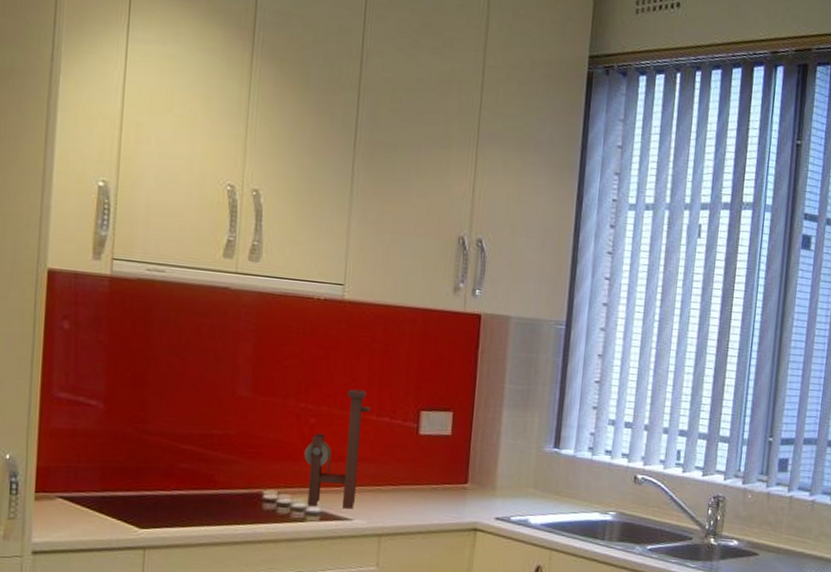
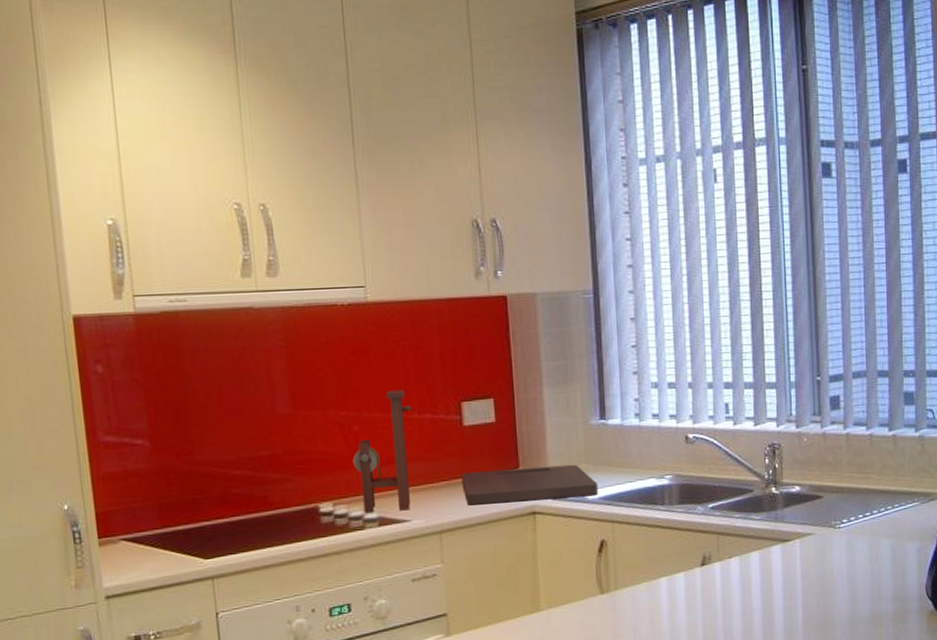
cutting board: none [408,481,543,521] -> present [461,464,599,506]

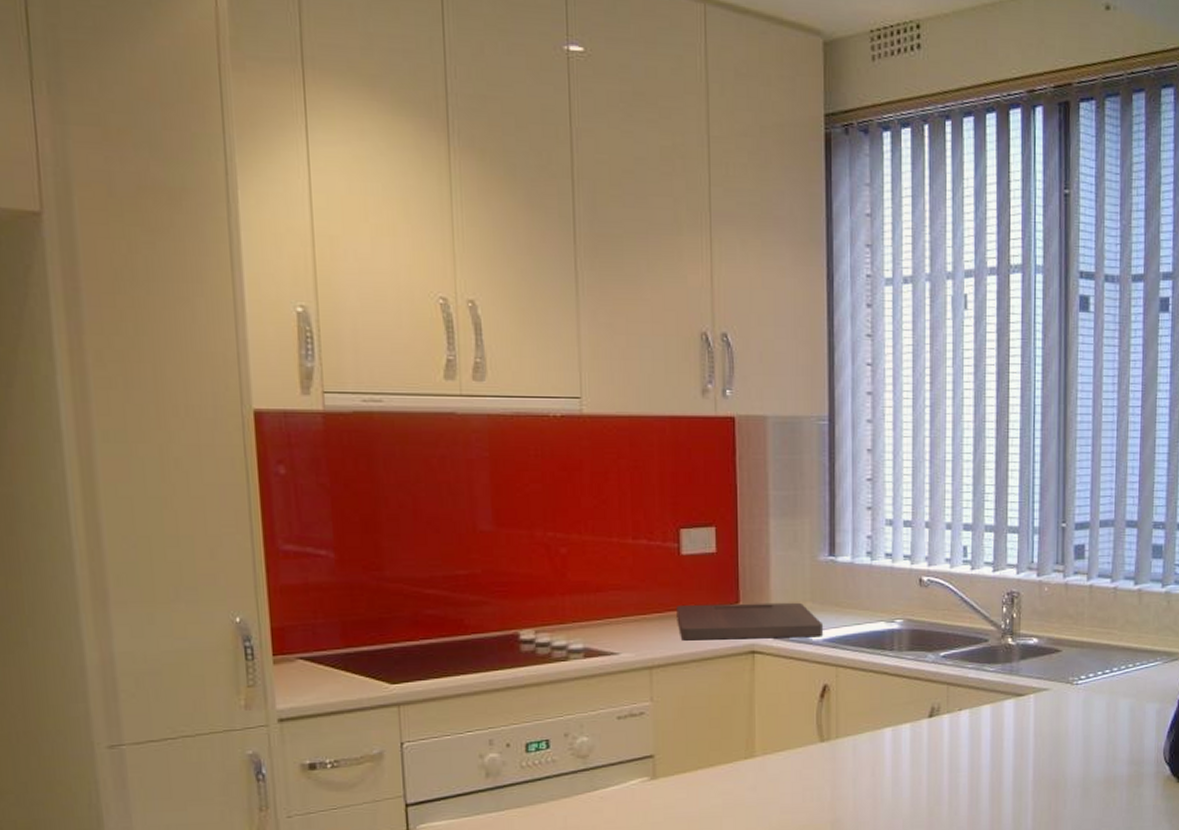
paper towel holder: present [352,389,412,514] -> none [558,511,626,644]

